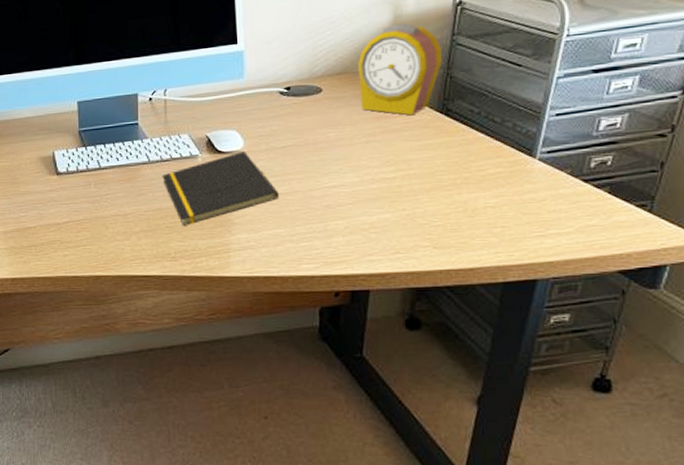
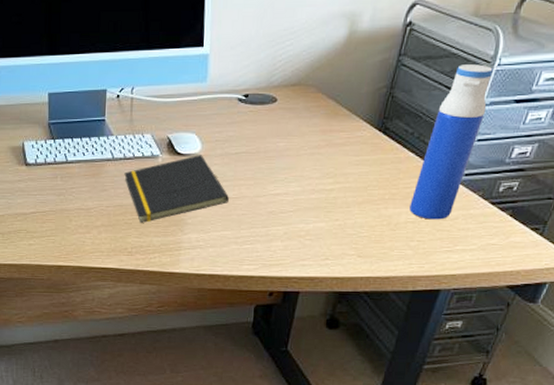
alarm clock: present [358,22,442,116] -> none [310,39,388,131]
water bottle: none [487,37,562,203] -> present [409,64,493,220]

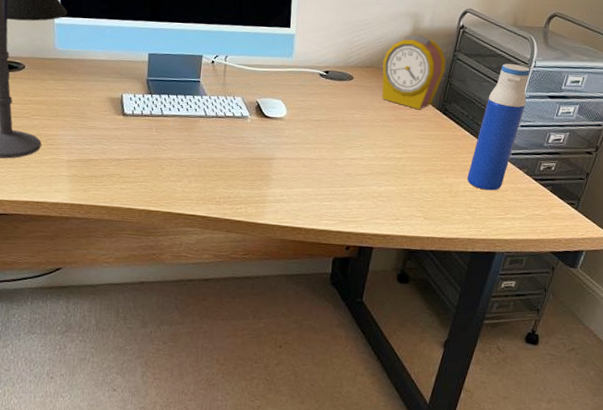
notepad: present [124,155,229,223] -> none [215,119,310,176]
alarm clock: none [310,39,388,131] -> present [382,34,446,110]

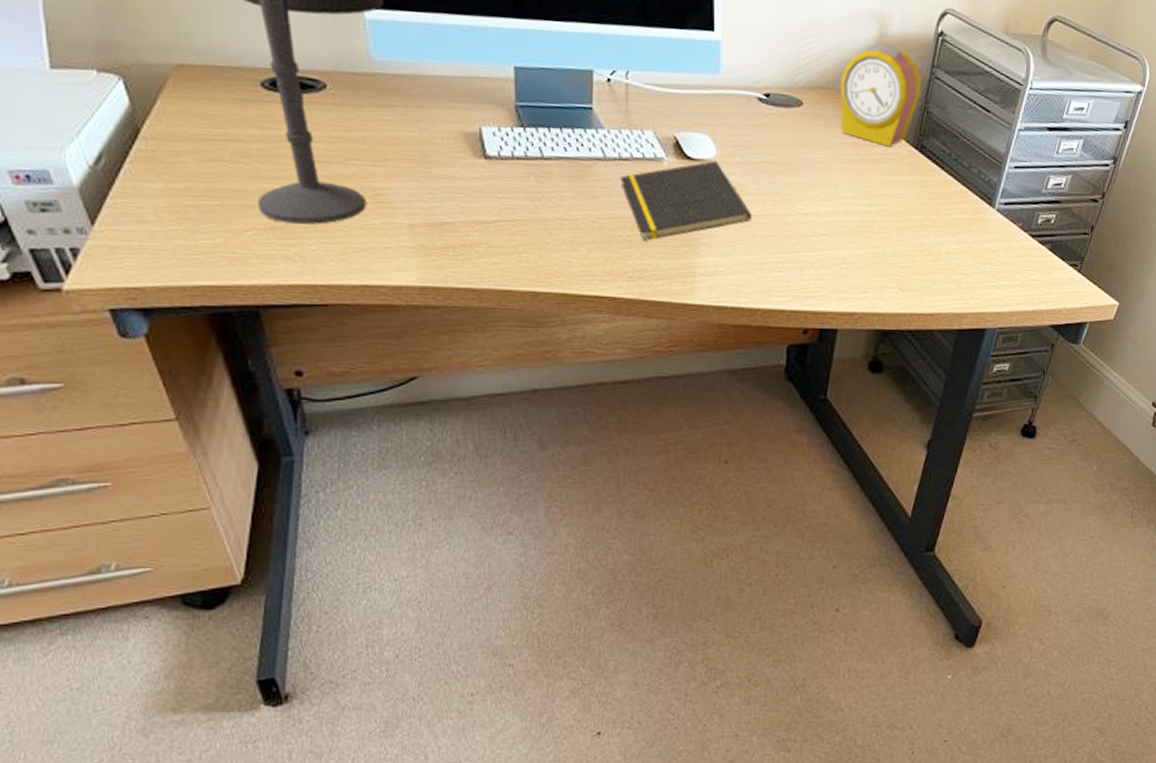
notepad: none [215,119,310,176] -> present [620,161,751,241]
water bottle: present [467,63,530,191] -> none [951,84,1025,252]

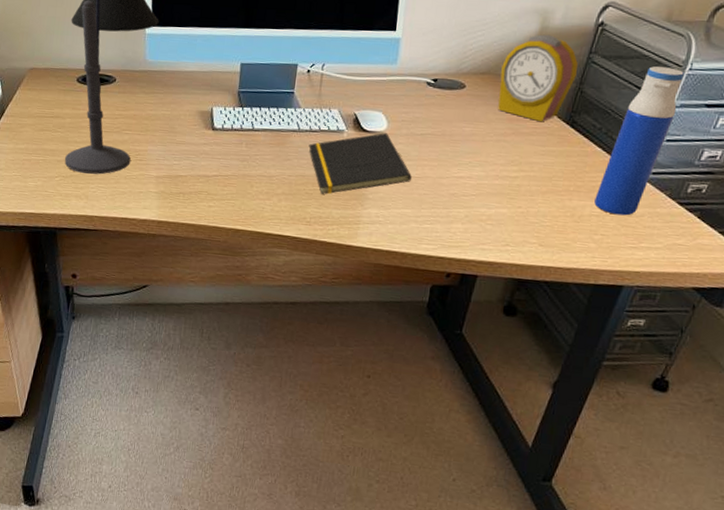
water bottle: none [951,84,1025,252] -> present [594,66,684,216]

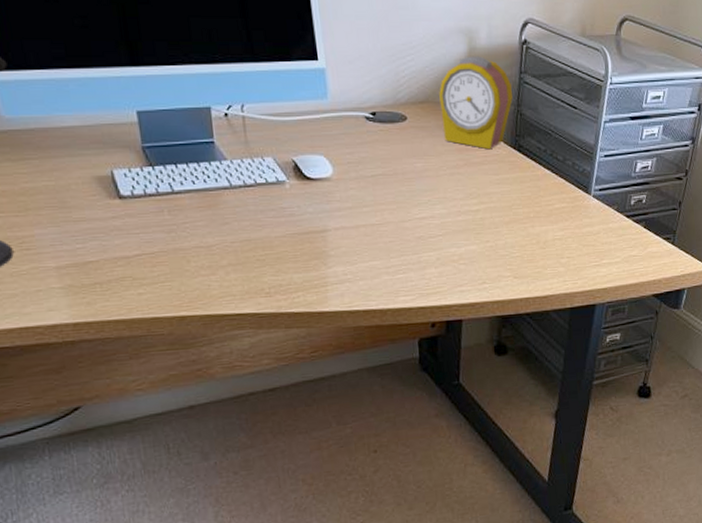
notepad: present [308,133,412,194] -> none [247,179,372,258]
water bottle: present [594,66,684,216] -> none [554,83,607,236]

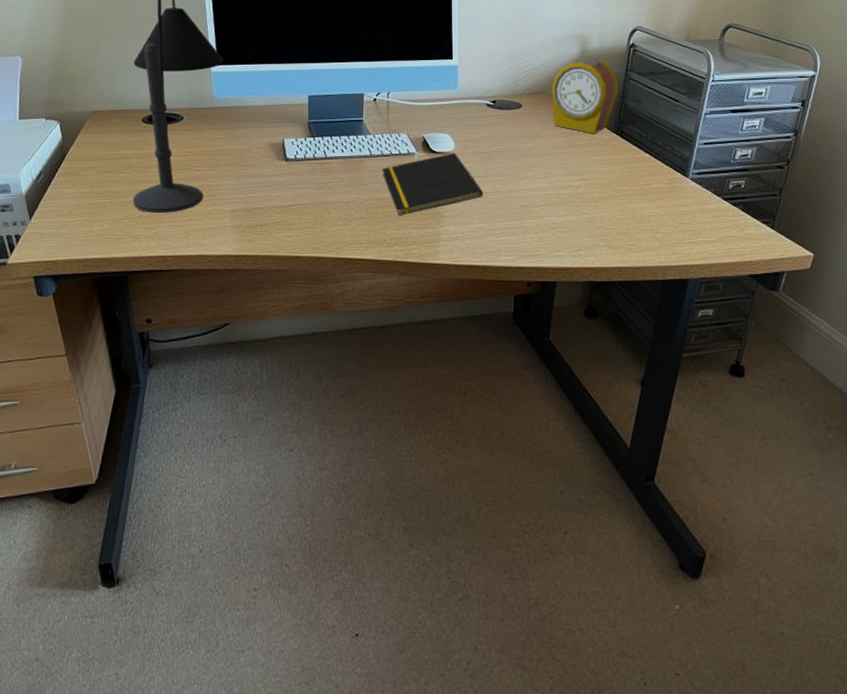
notepad: none [247,179,372,258] -> present [382,153,483,215]

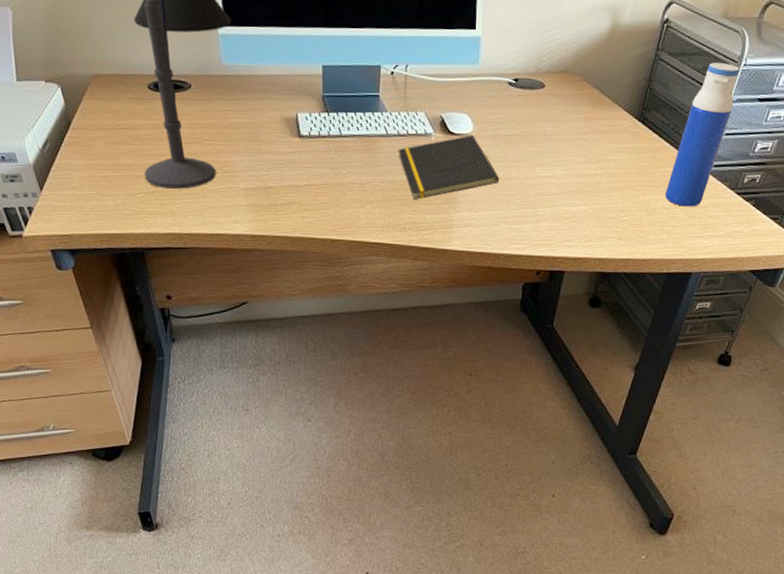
alarm clock: present [552,56,618,134] -> none [576,31,647,120]
water bottle: none [651,80,709,214] -> present [665,63,740,207]

